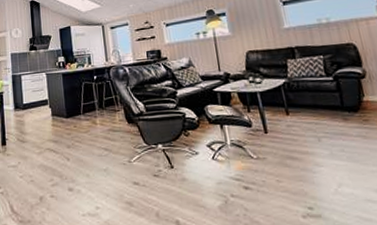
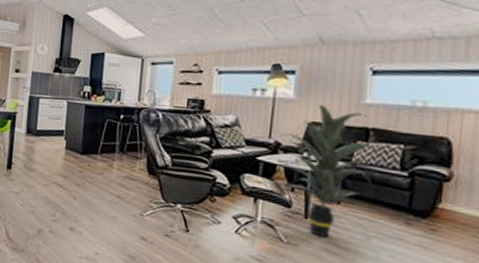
indoor plant: none [230,36,308,147] -> present [283,105,381,238]

